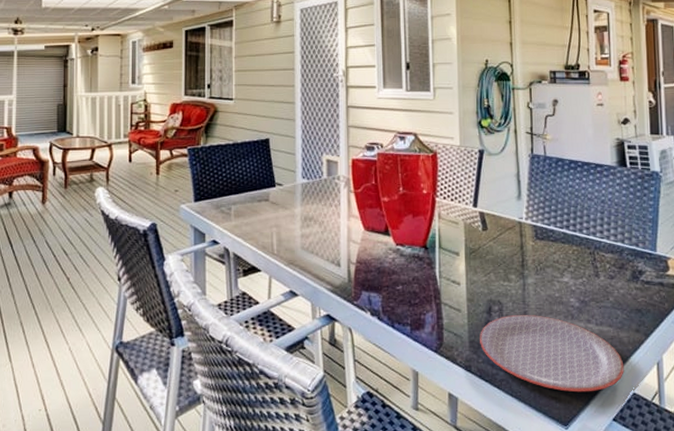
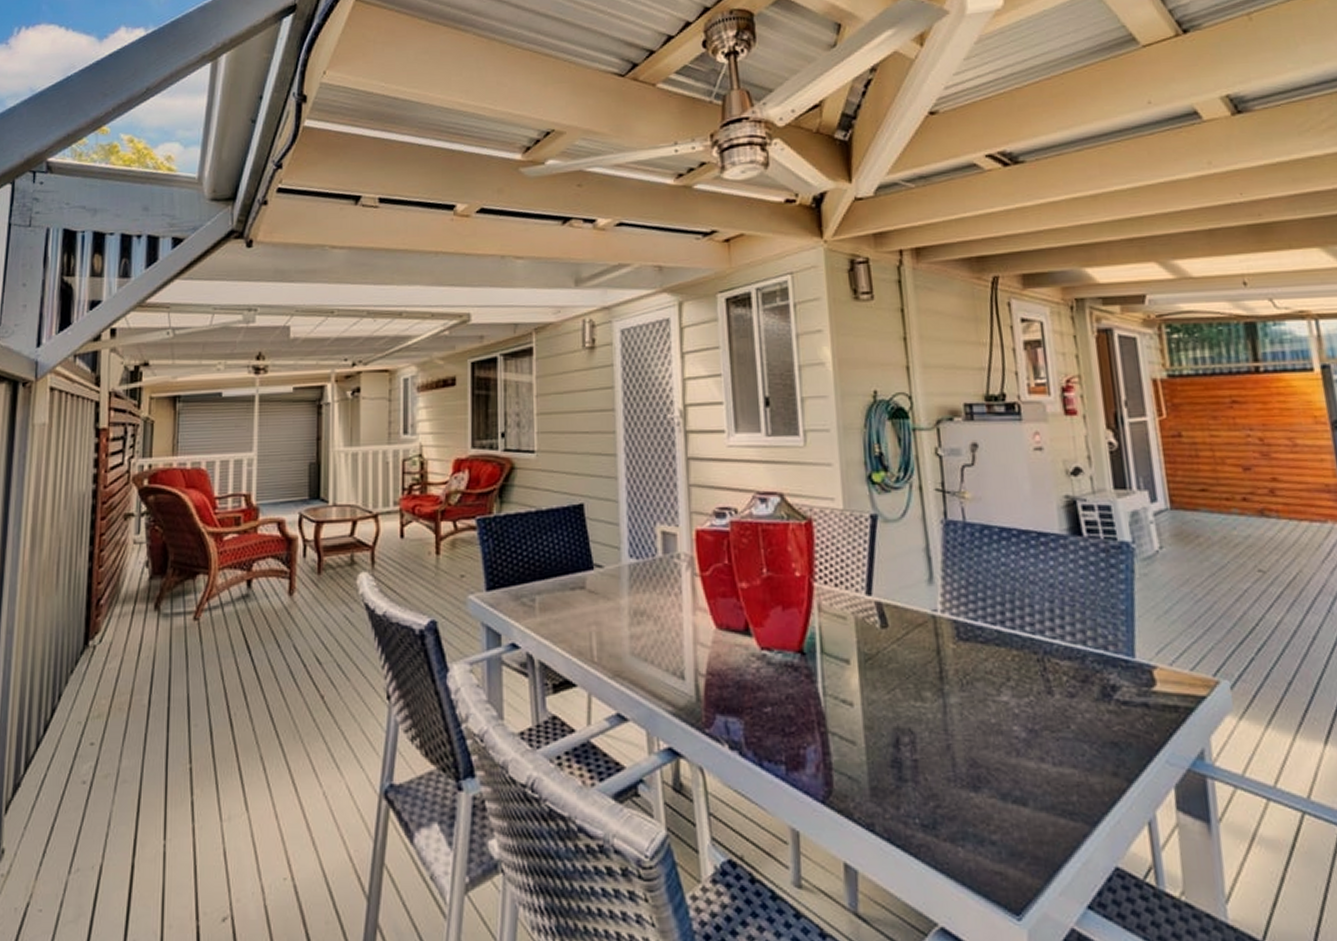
plate: present [480,314,624,393] -> none [884,748,1100,866]

